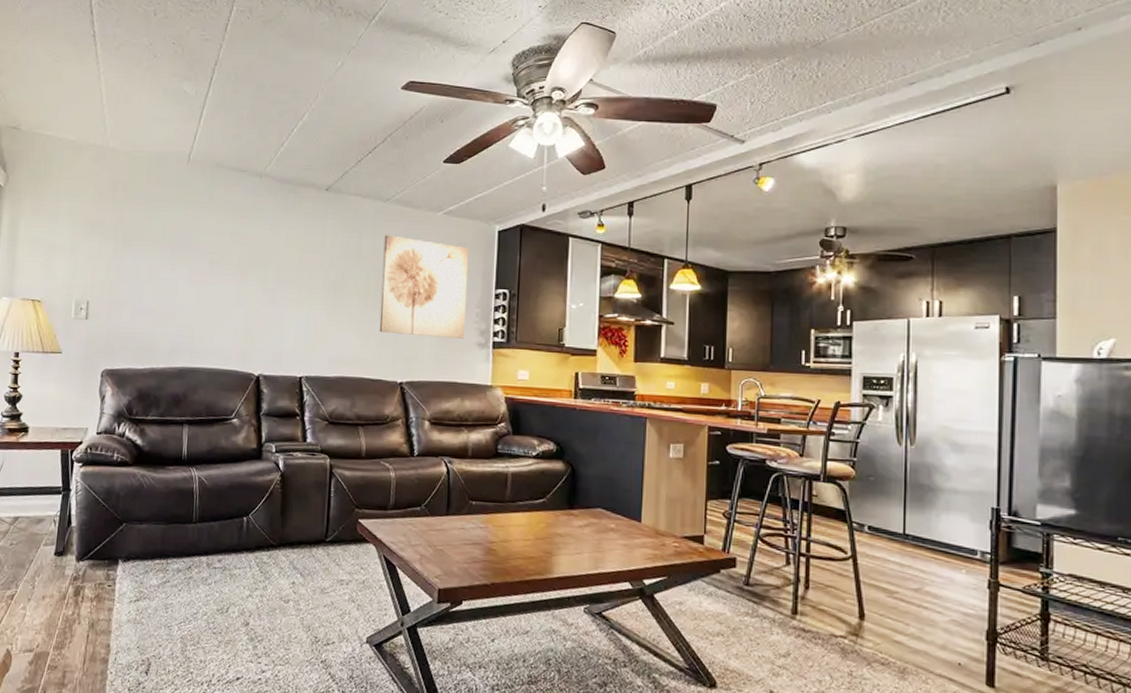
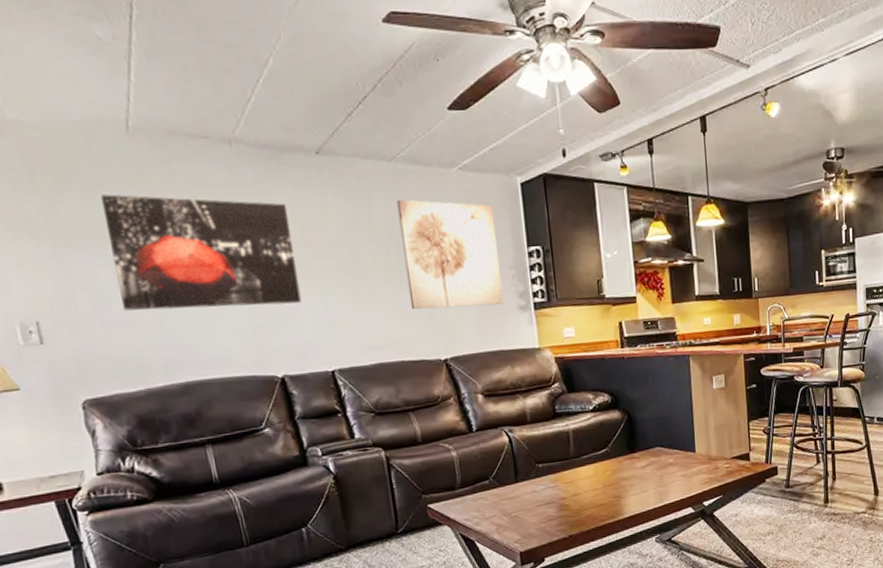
wall art: none [151,208,294,314] -> present [100,194,302,311]

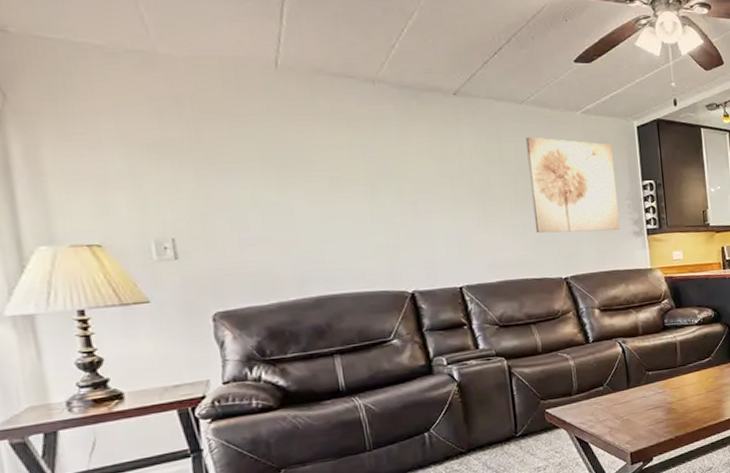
wall art: present [100,194,302,311] -> none [245,124,435,230]

